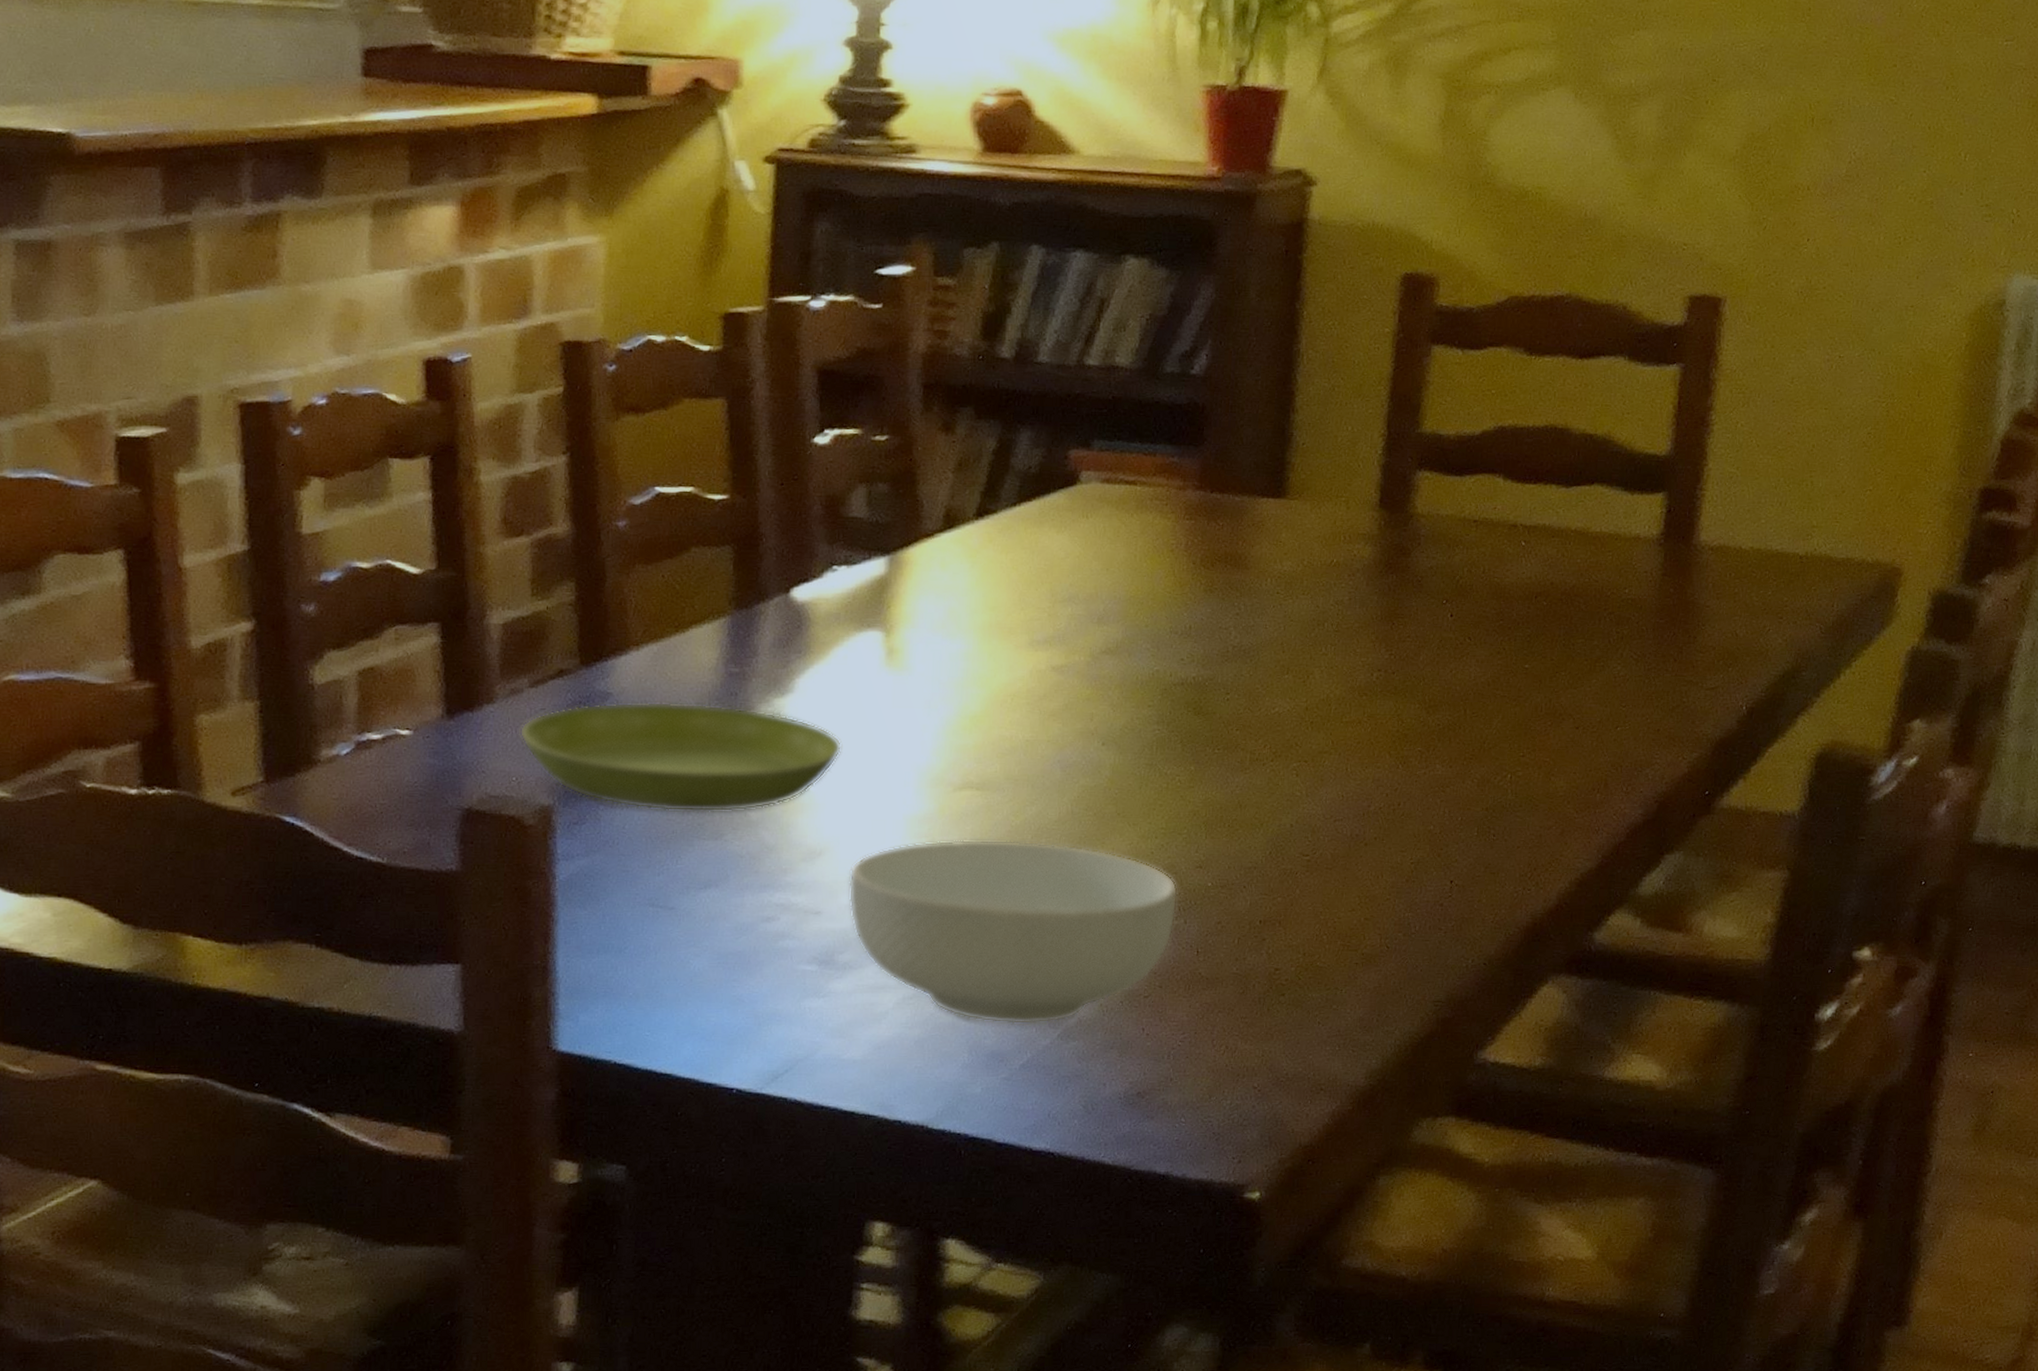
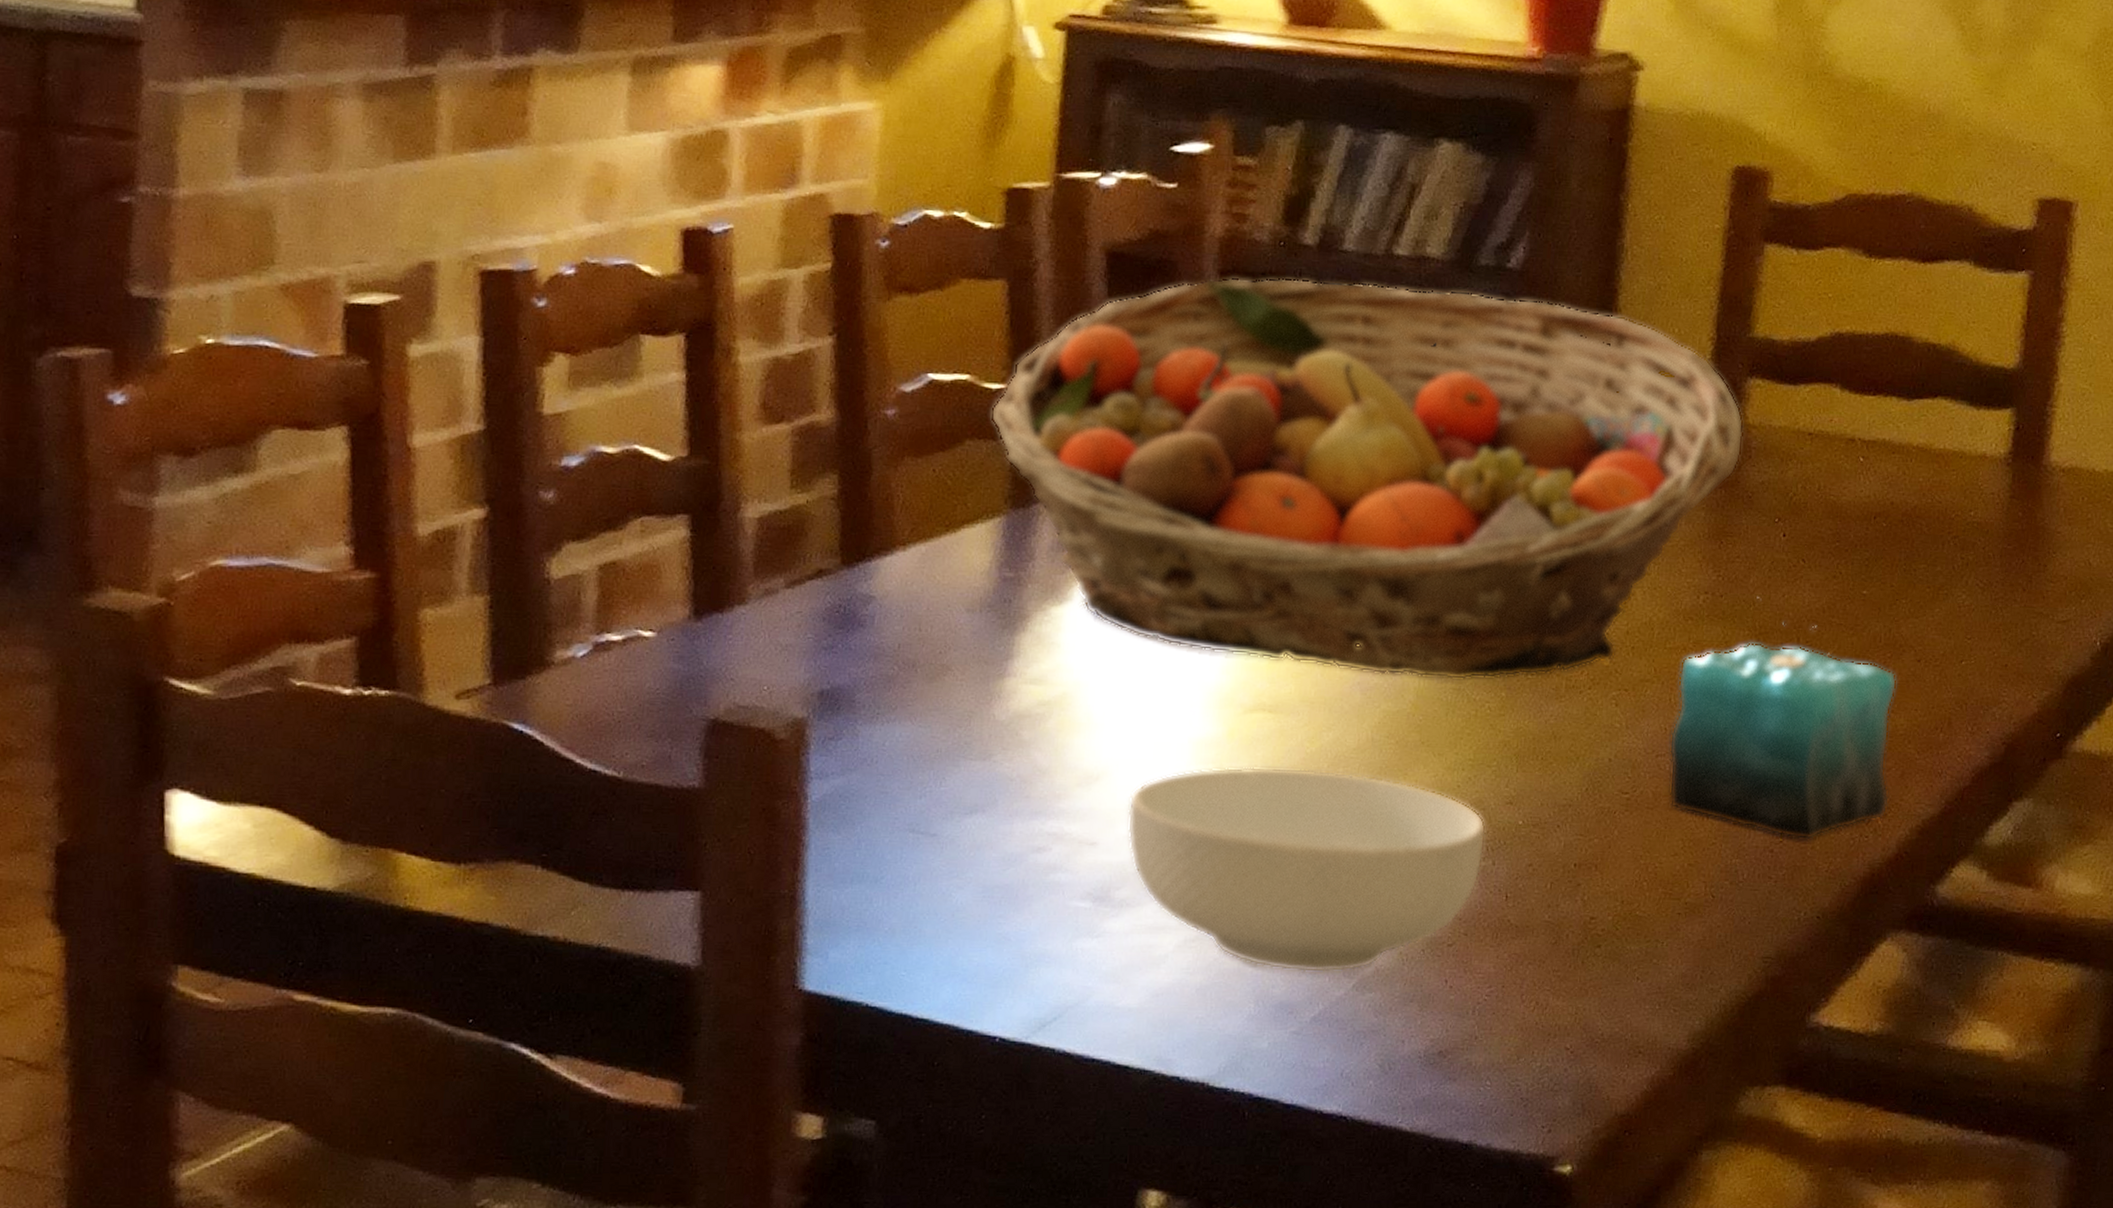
saucer: present [519,701,843,812] -> none [772,606,1124,731]
fruit basket: none [714,389,1414,756] -> present [990,277,1745,680]
candle: none [1346,672,1557,894] -> present [1669,596,1897,840]

